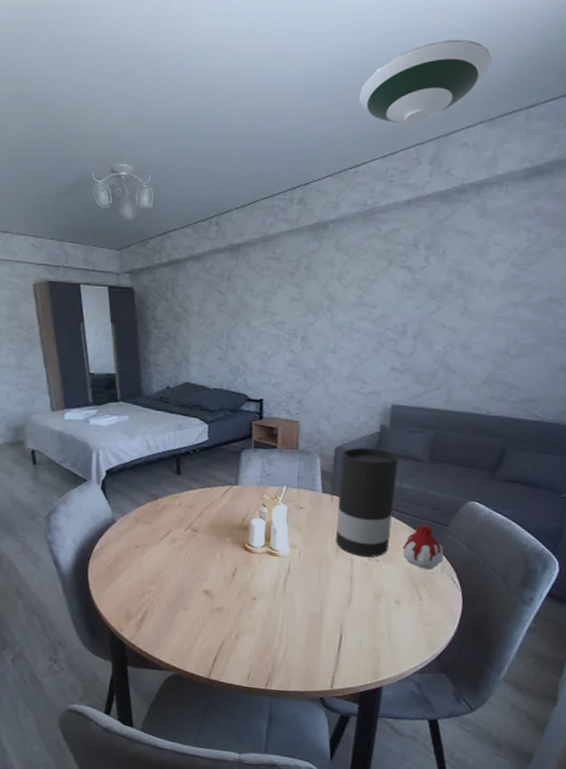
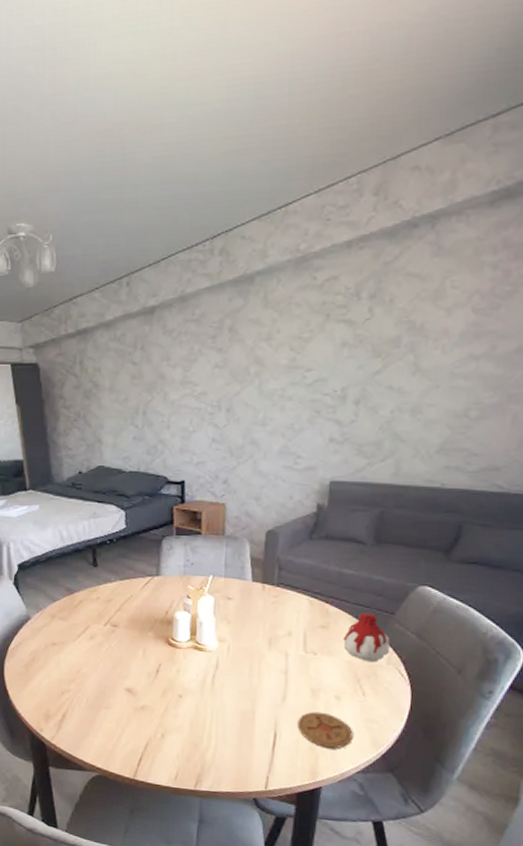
vase: present [336,447,399,557] -> none [268,530,338,650]
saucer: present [358,39,492,123] -> none [288,36,451,149]
coaster: none [361,615,411,650] -> present [297,711,353,749]

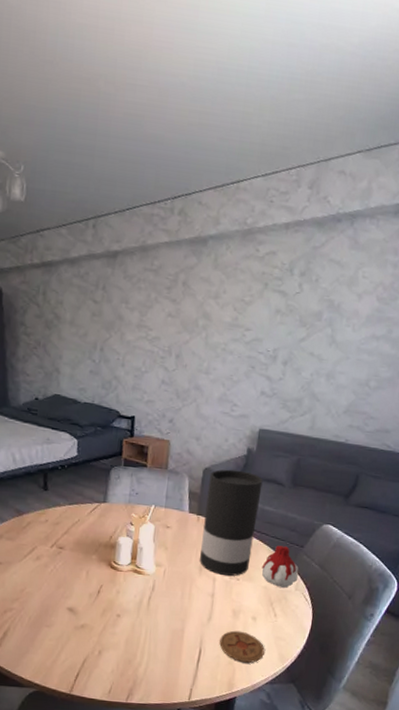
vase: none [268,530,338,650] -> present [200,469,263,576]

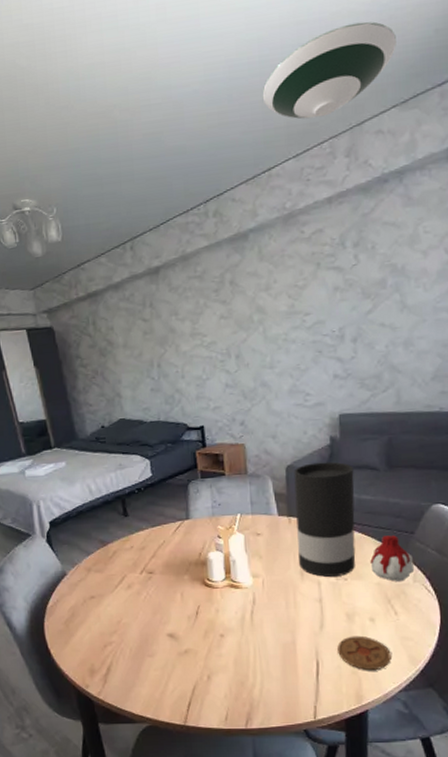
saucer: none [244,60,374,144] -> present [262,21,396,119]

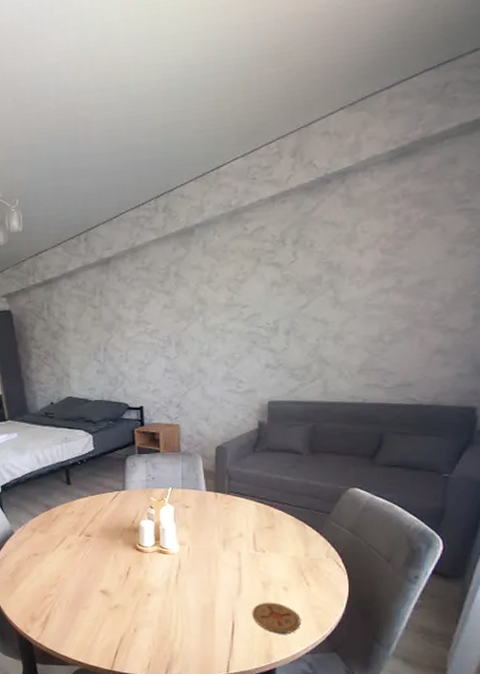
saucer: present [262,21,396,119] -> none [216,23,349,120]
vase: present [294,461,356,577] -> none [223,444,278,548]
candle: present [370,535,415,583] -> none [288,514,328,557]

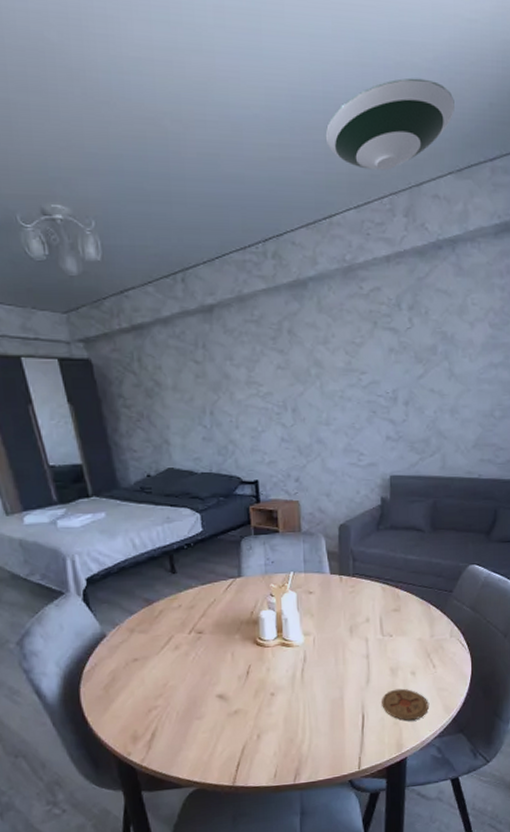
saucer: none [216,23,349,120] -> present [325,77,455,171]

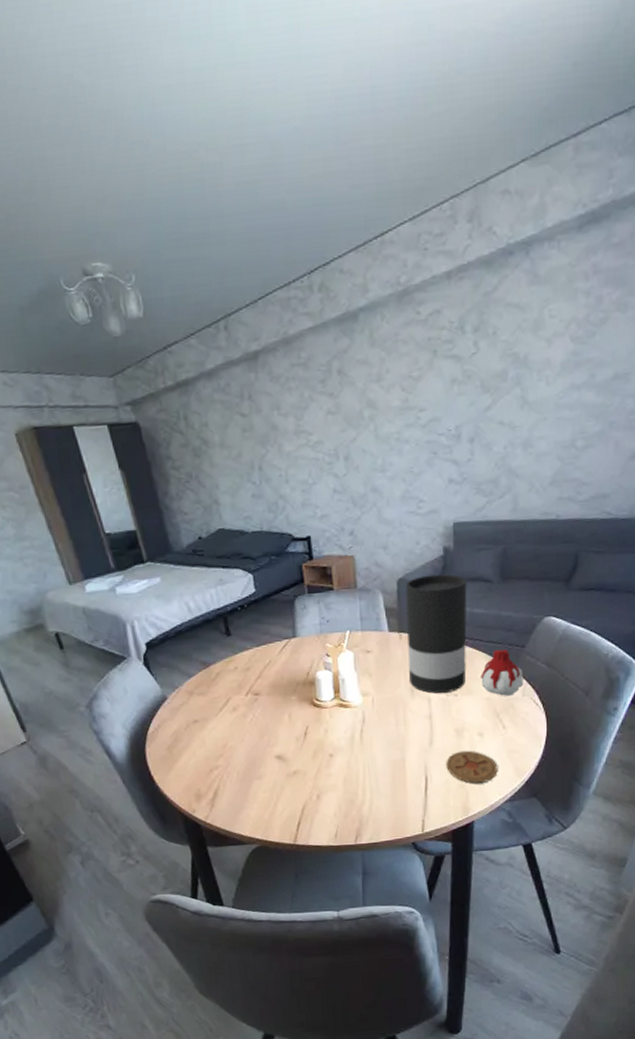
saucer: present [325,77,455,171] -> none [374,47,529,172]
vase: none [346,522,402,634] -> present [405,574,467,694]
candle: none [413,593,452,638] -> present [481,649,524,697]

